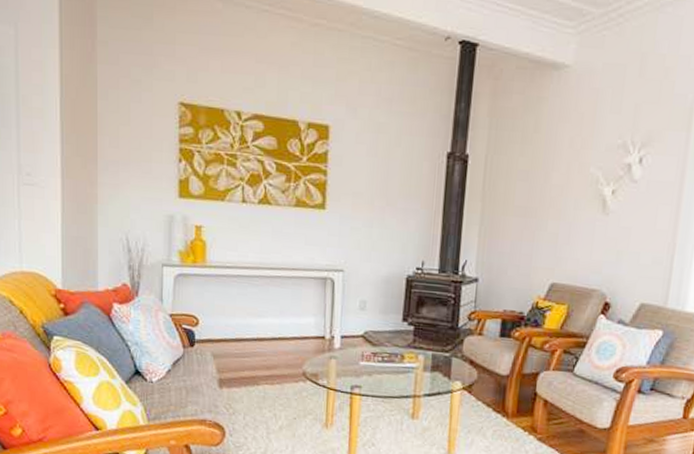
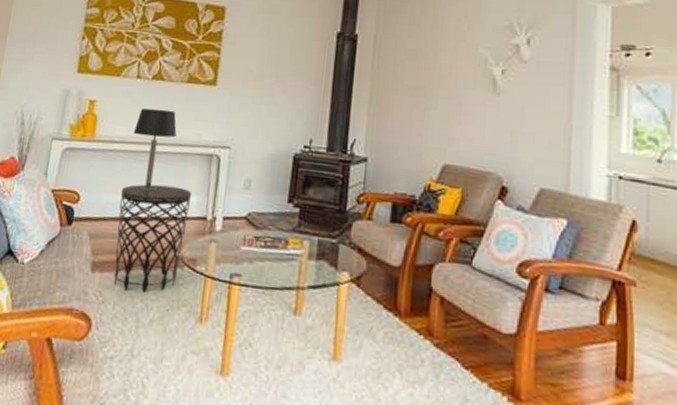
side table: none [238,307,309,404] -> present [113,184,192,292]
table lamp: none [244,233,289,315] -> present [133,108,177,192]

